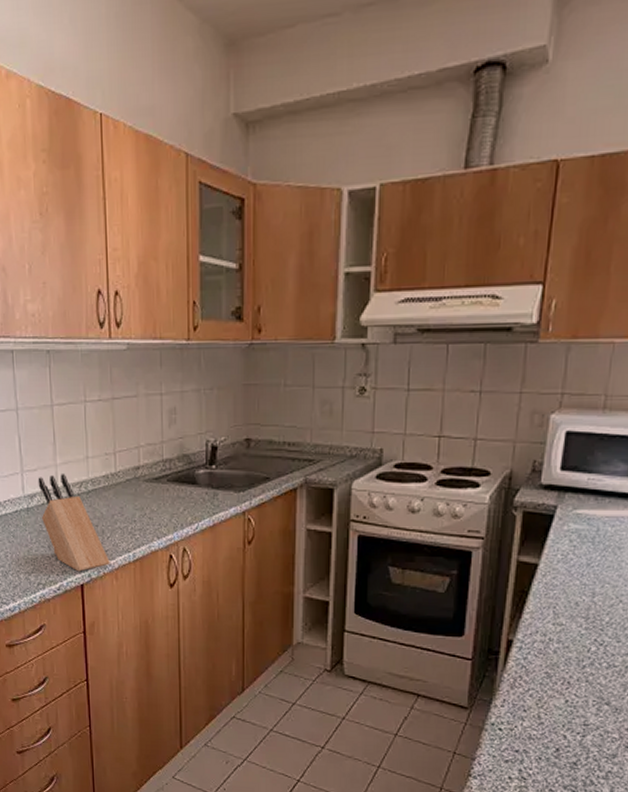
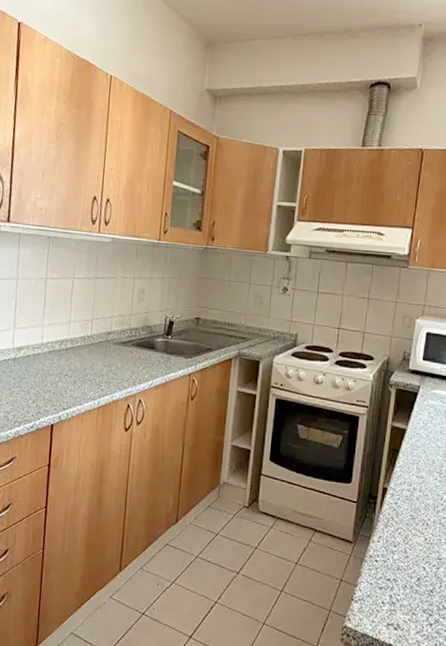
knife block: present [38,473,110,572] -> none [25,332,78,414]

